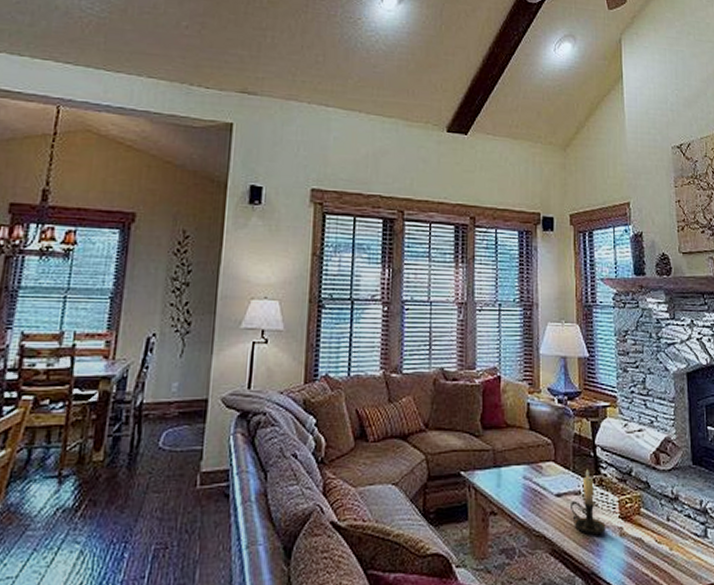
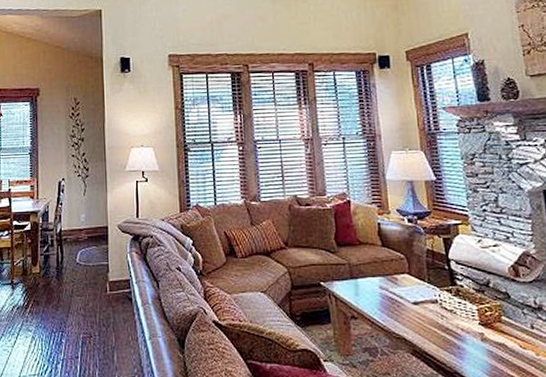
candle holder: present [571,469,606,535] -> none [428,281,466,339]

